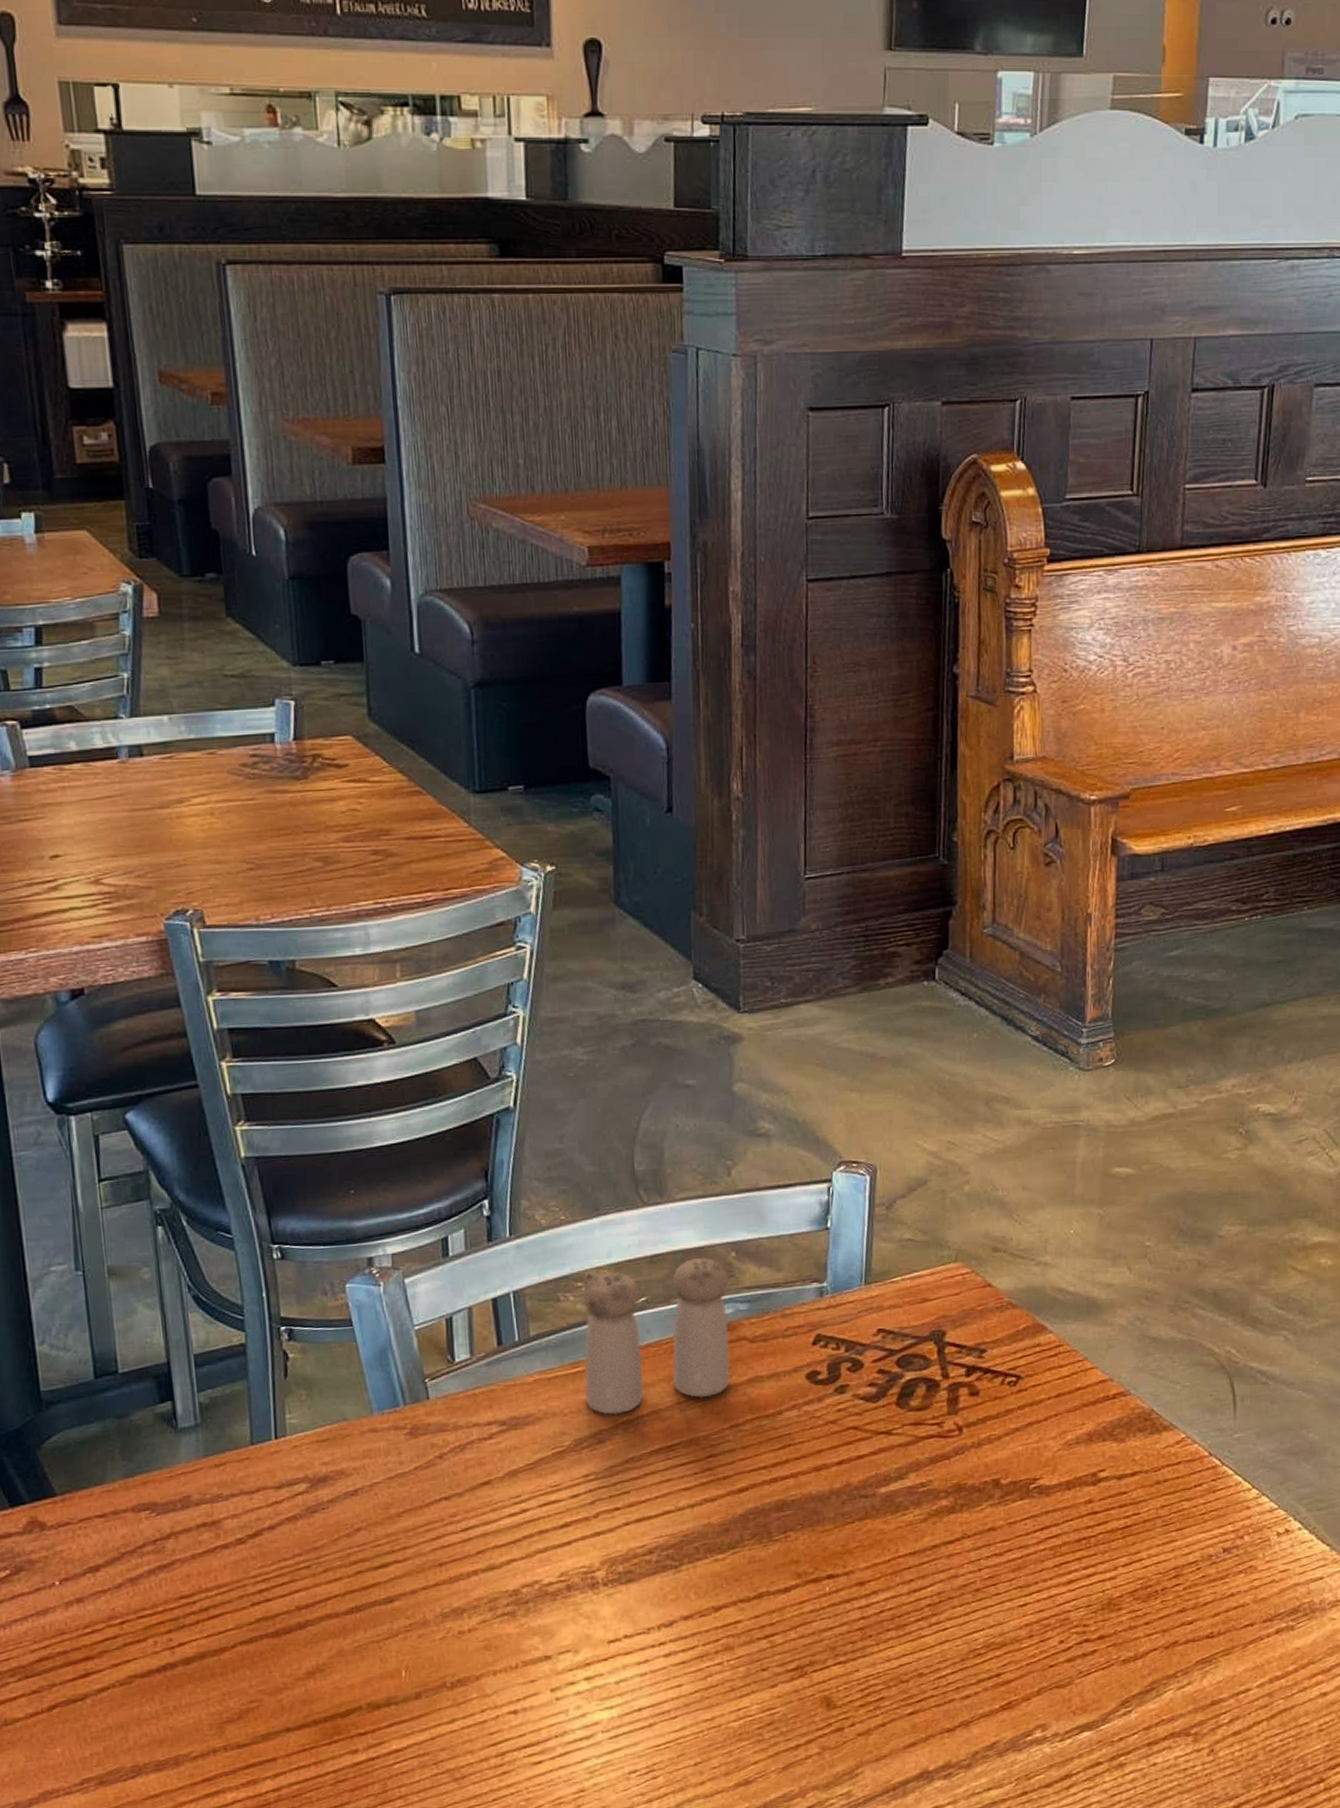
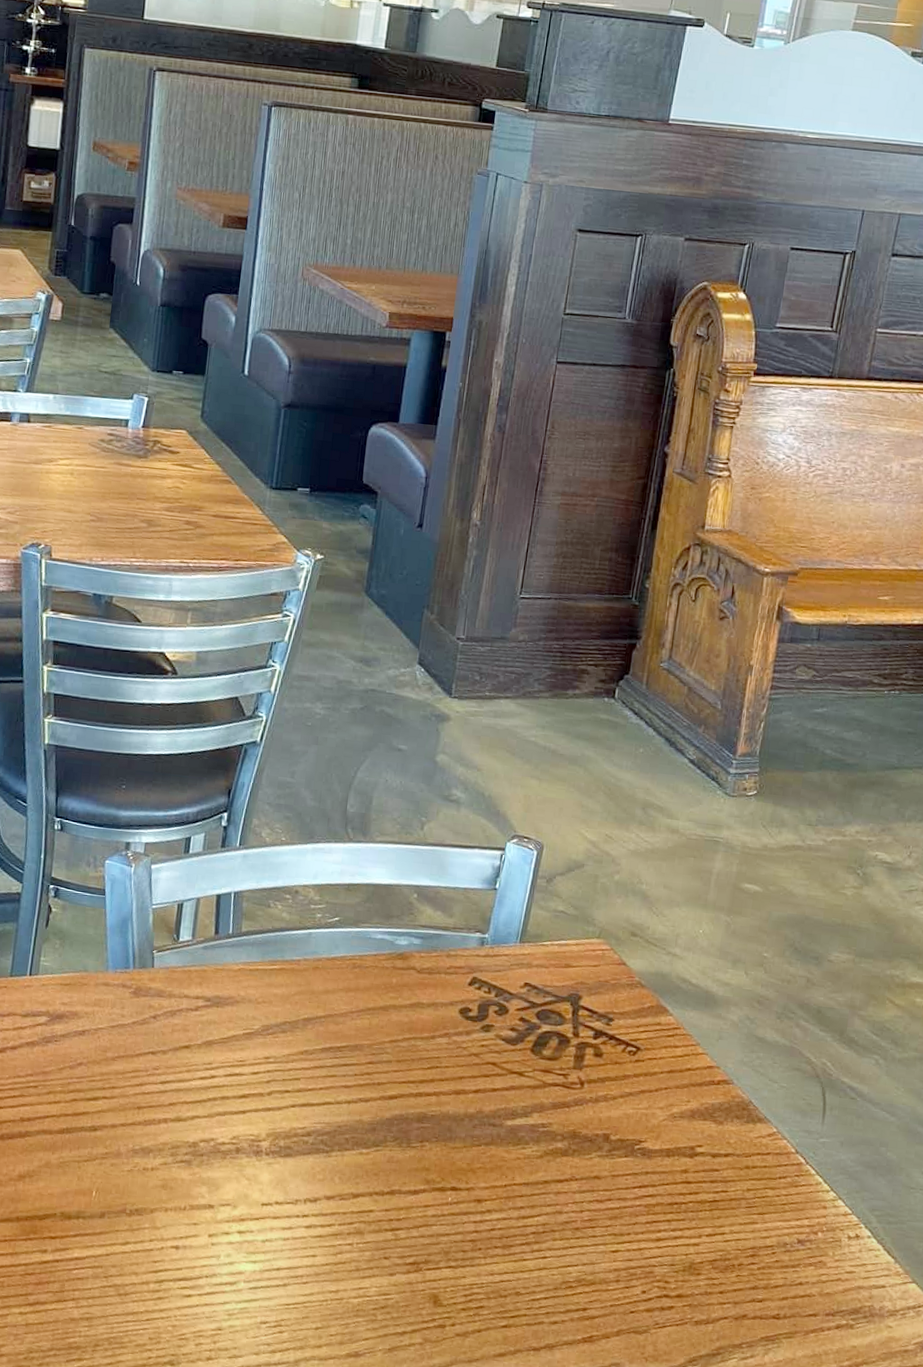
salt and pepper shaker: present [582,1256,731,1415] -> none [276,891,409,1012]

